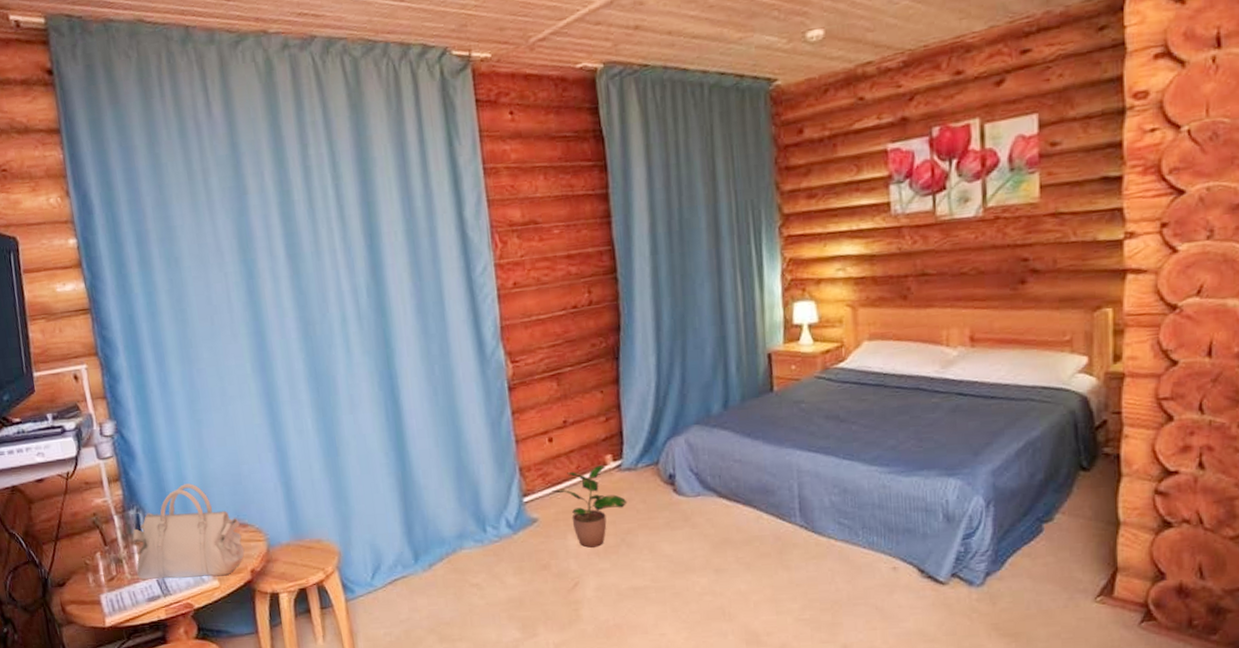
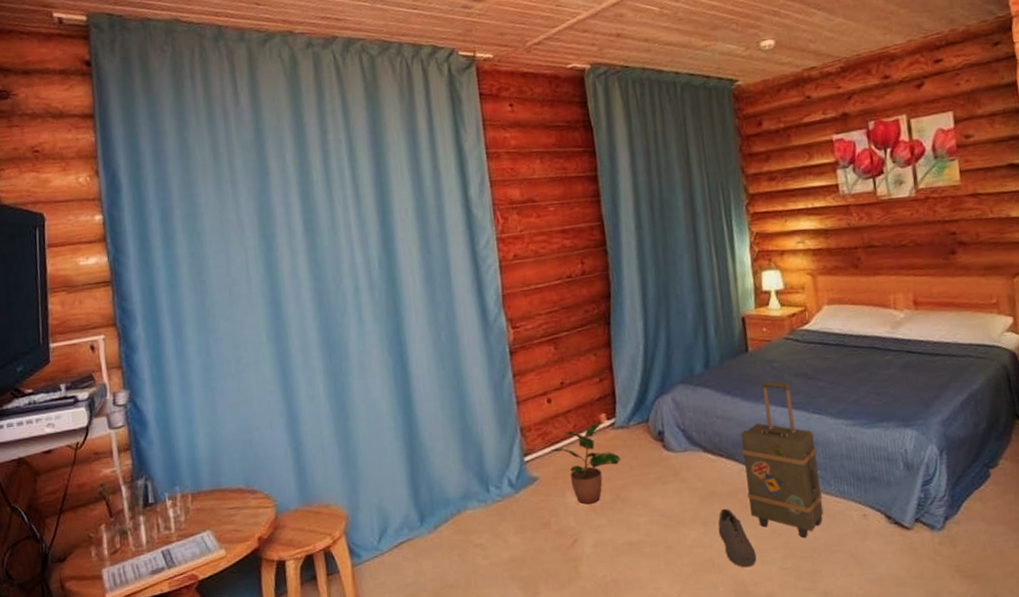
shoulder bag: present [132,483,245,580] -> none [139,451,253,552]
shoe: none [730,556,771,617] -> present [718,508,757,568]
suitcase: none [760,423,849,590] -> present [740,381,824,538]

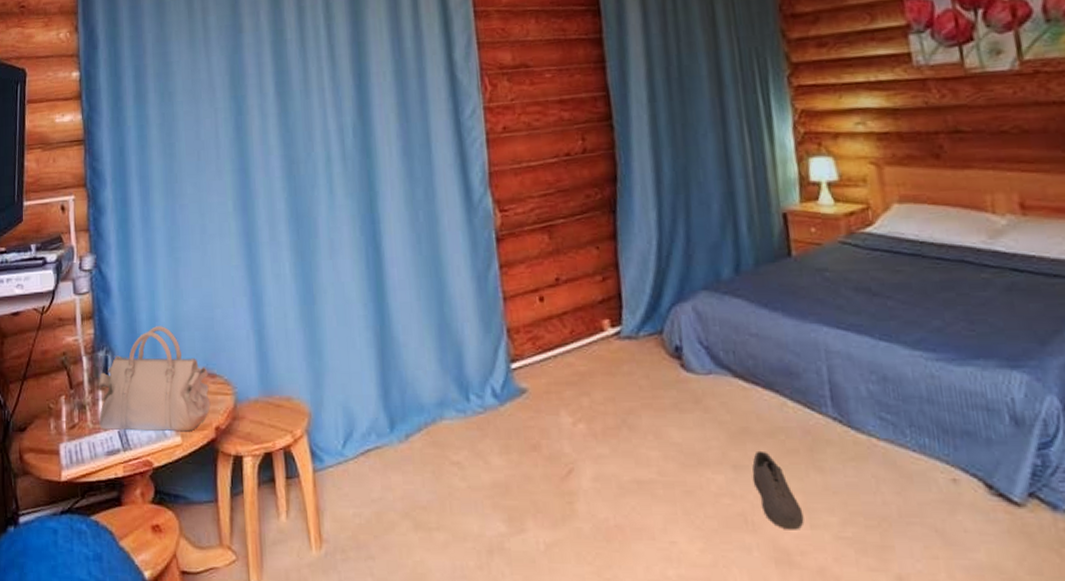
shoulder bag: none [139,451,253,552] -> present [99,326,211,432]
potted plant: present [551,424,621,505] -> none [542,332,628,428]
suitcase: present [740,381,824,538] -> none [781,295,896,501]

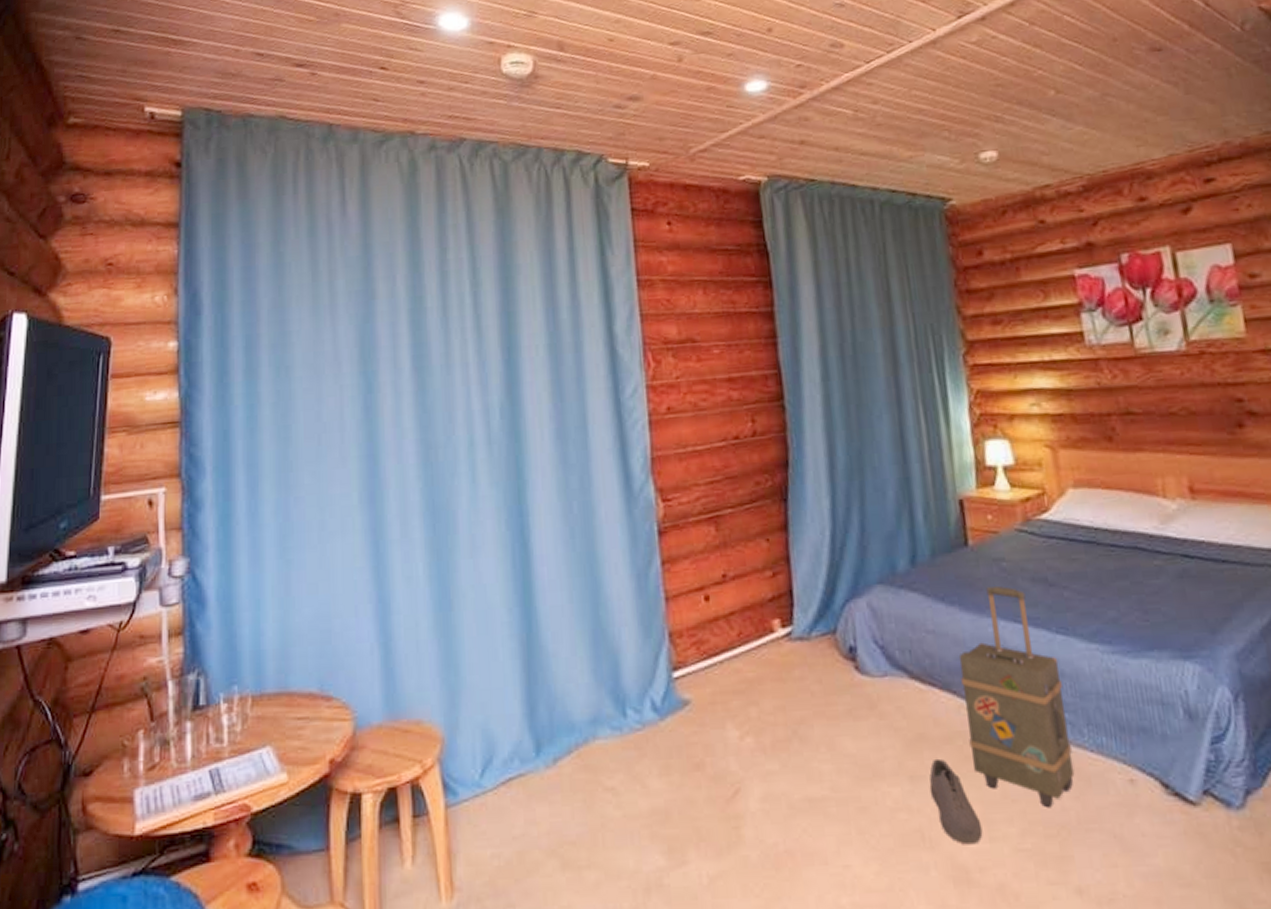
shoulder bag: present [99,326,211,432] -> none [186,641,325,770]
suitcase: none [781,295,896,501] -> present [958,586,1075,808]

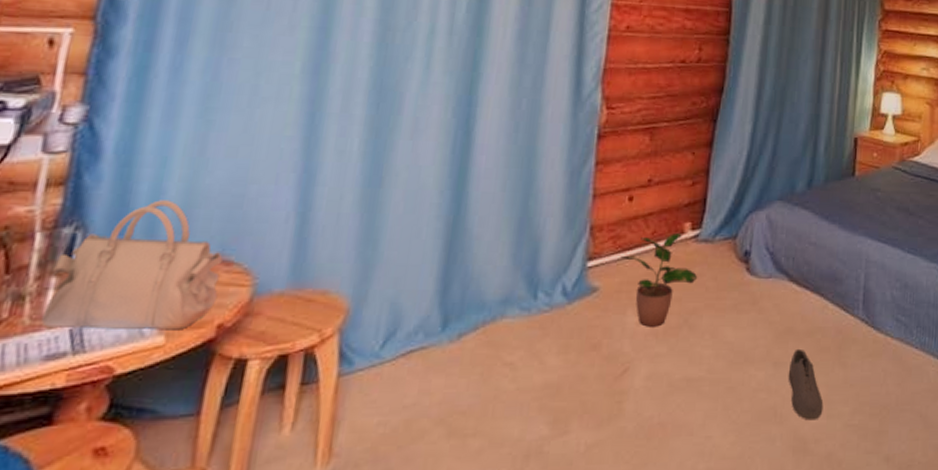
shoulder bag: none [186,641,325,770] -> present [41,200,223,331]
potted plant: none [707,633,800,742] -> present [620,234,698,327]
suitcase: present [958,586,1075,808] -> none [826,211,905,392]

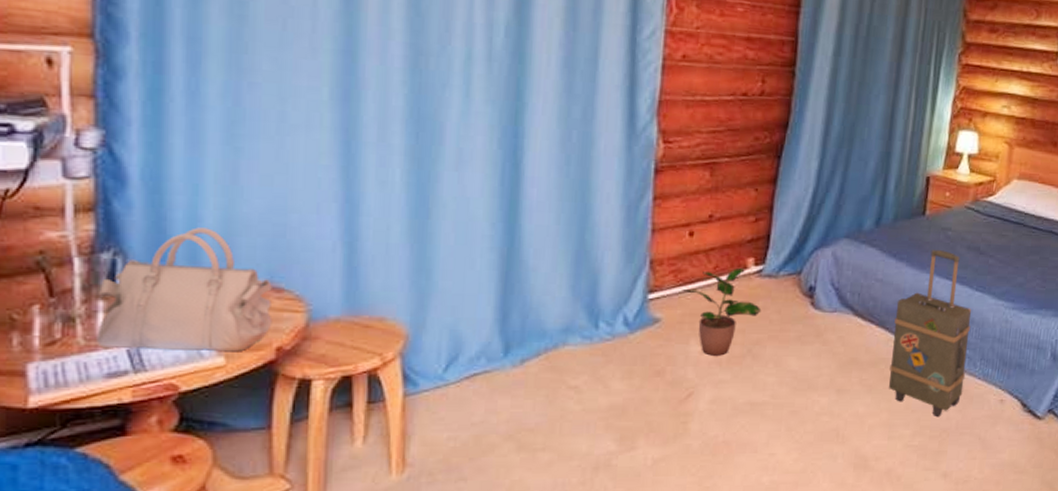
shoe: present [788,348,824,421] -> none [850,377,885,441]
suitcase: none [826,211,905,392] -> present [889,250,972,417]

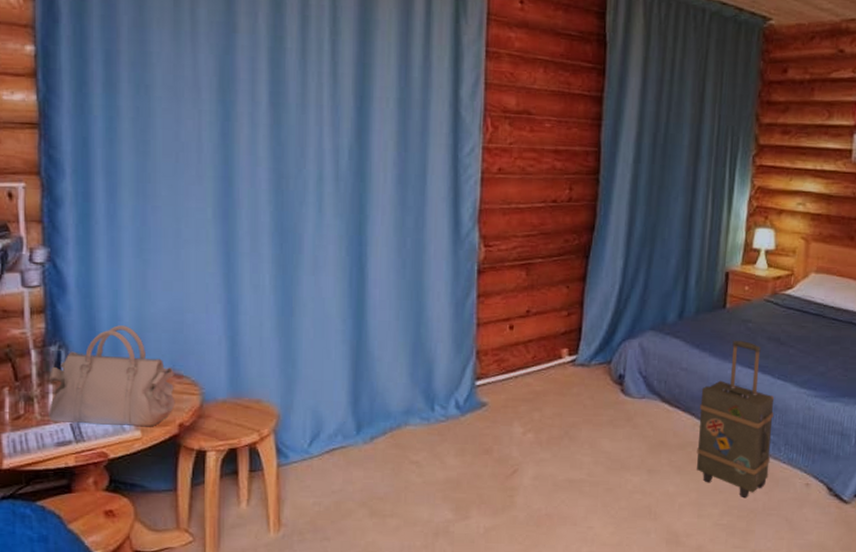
potted plant: present [682,268,762,356] -> none [505,358,576,437]

